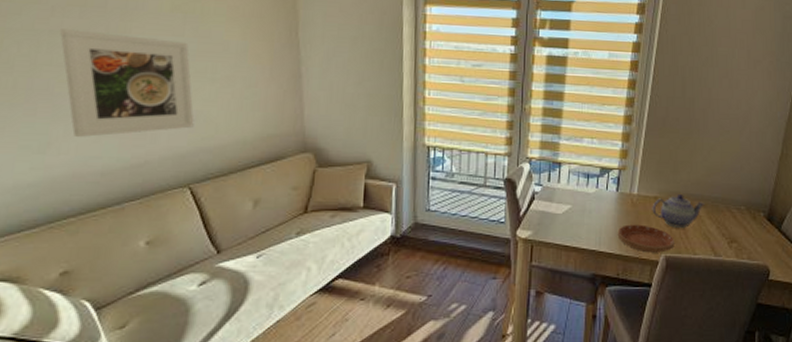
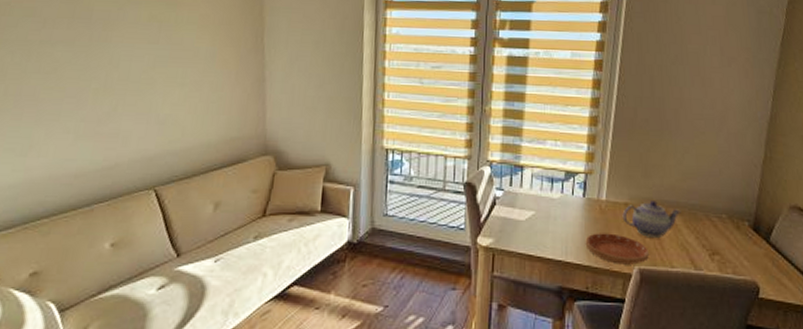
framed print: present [60,29,194,137] -> none [49,39,163,140]

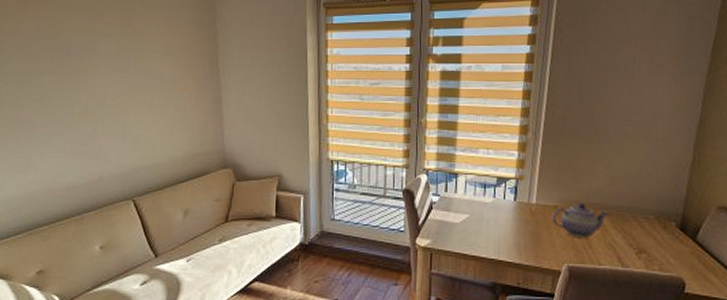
saucer: present [585,233,649,265] -> none [516,234,577,263]

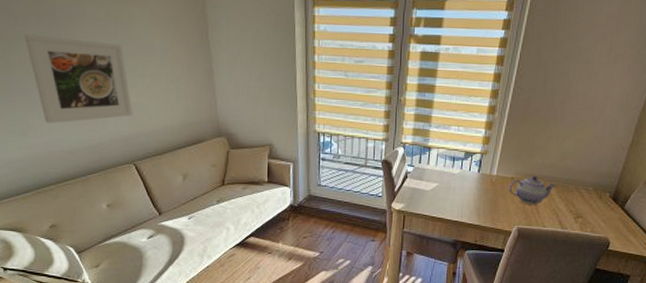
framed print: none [37,71,137,159] -> present [24,34,133,123]

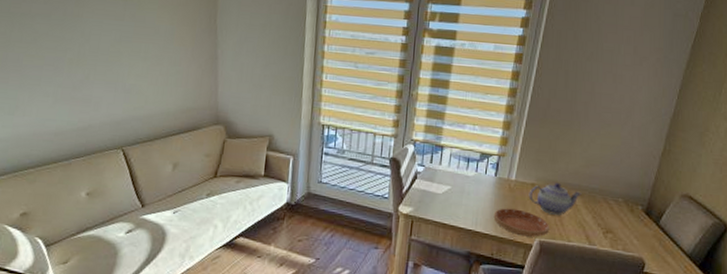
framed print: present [24,34,133,123] -> none [29,12,129,103]
saucer: none [477,200,527,225] -> present [493,208,549,237]

